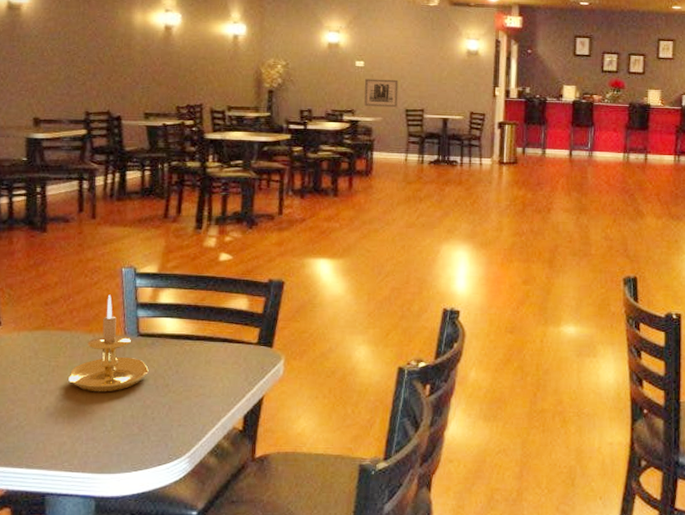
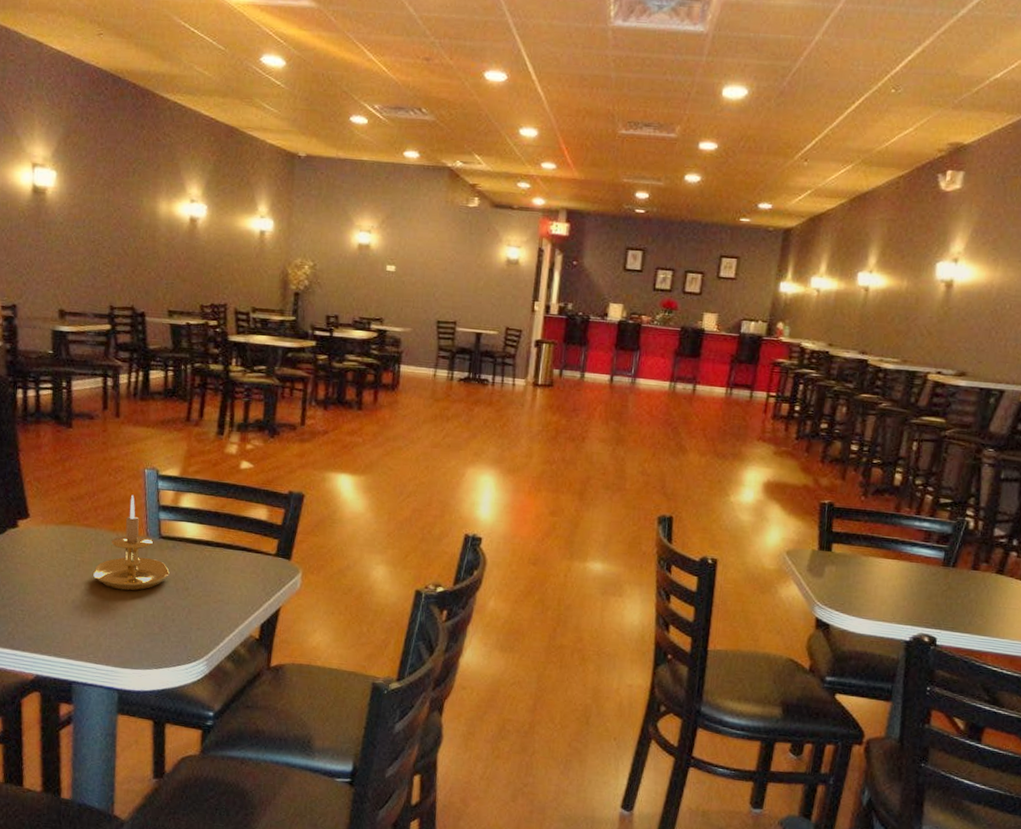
wall art: present [364,79,399,108] -> none [394,285,431,319]

